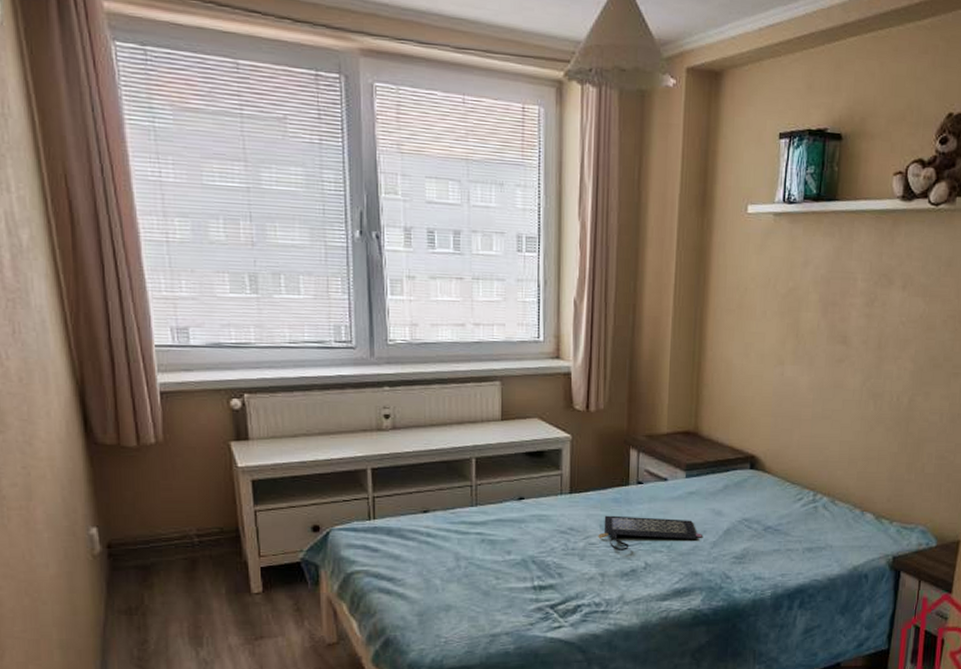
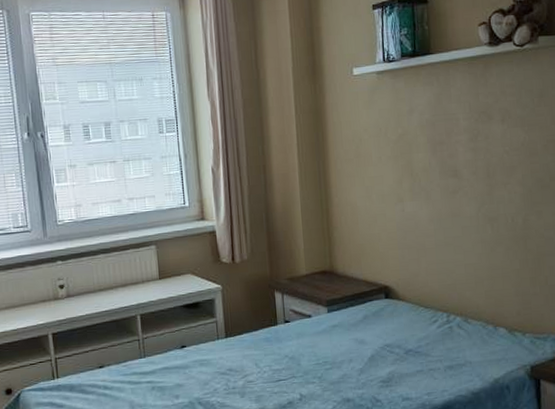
clutch bag: present [598,515,702,550] -> none [255,351,349,385]

